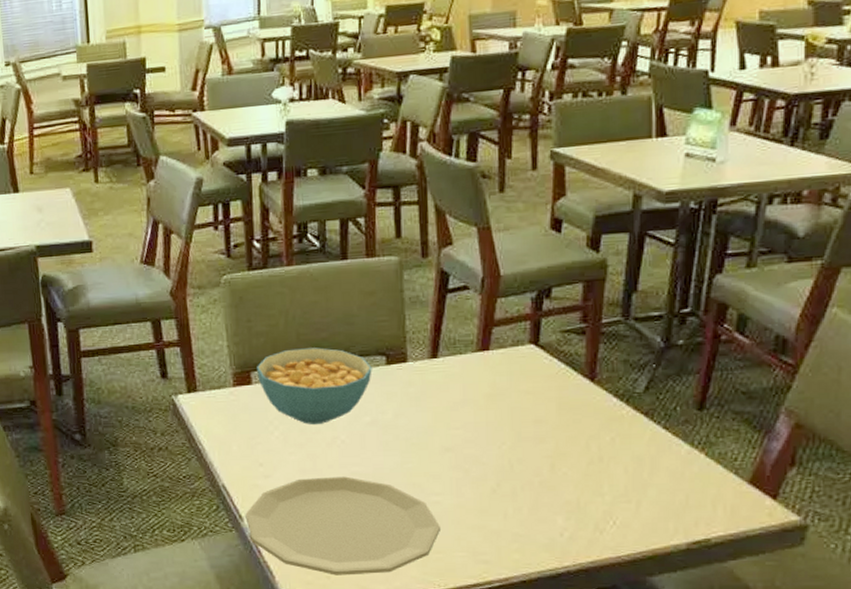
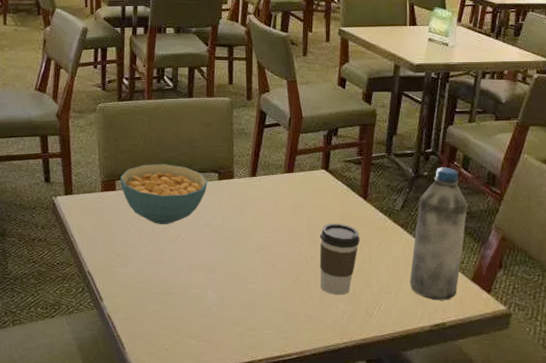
plate: present [245,476,440,576] -> none [105,267,254,348]
coffee cup: none [527,413,585,507] -> present [319,223,360,296]
water bottle: none [657,331,745,511] -> present [409,167,469,301]

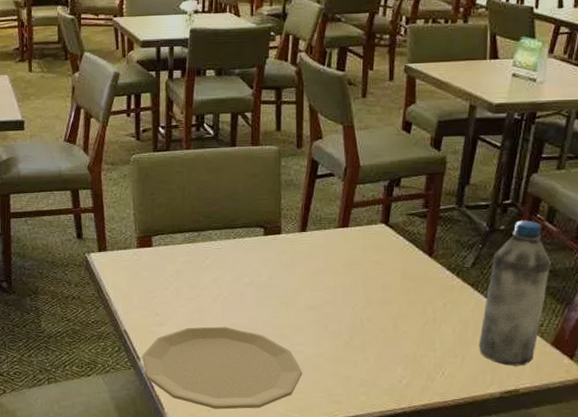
plate: none [105,267,254,348] -> present [142,327,302,410]
cereal bowl: present [120,164,208,224] -> none [157,219,252,282]
coffee cup: present [319,223,360,296] -> none [376,282,423,359]

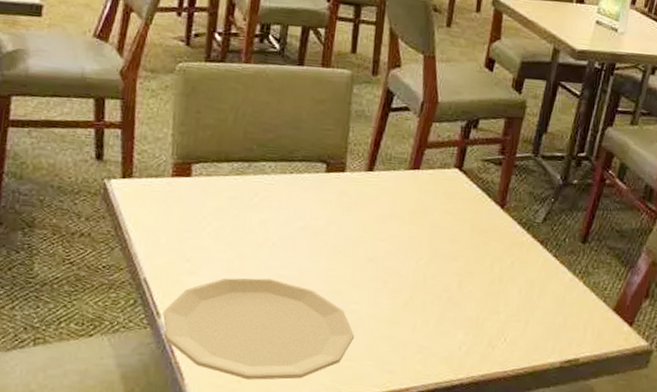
water bottle: present [478,220,552,366] -> none [543,175,620,333]

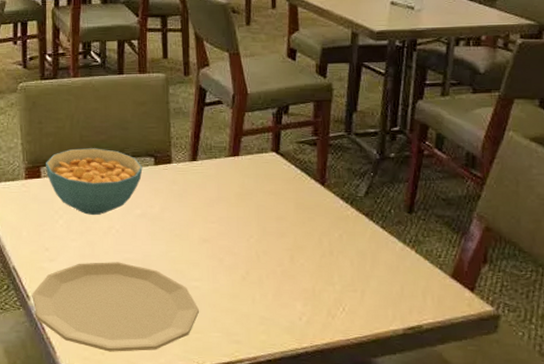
cereal bowl: none [198,146,312,224] -> present [46,148,143,215]

